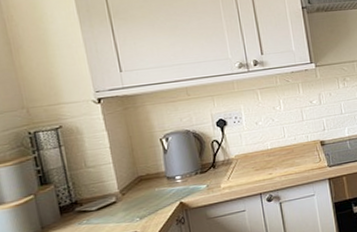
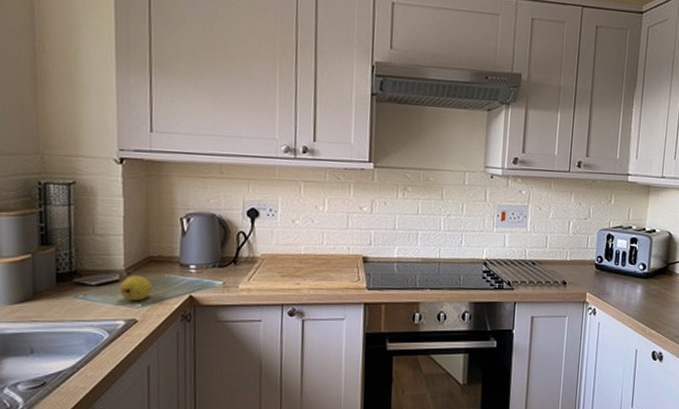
fruit: none [117,194,147,217] -> present [119,275,153,302]

